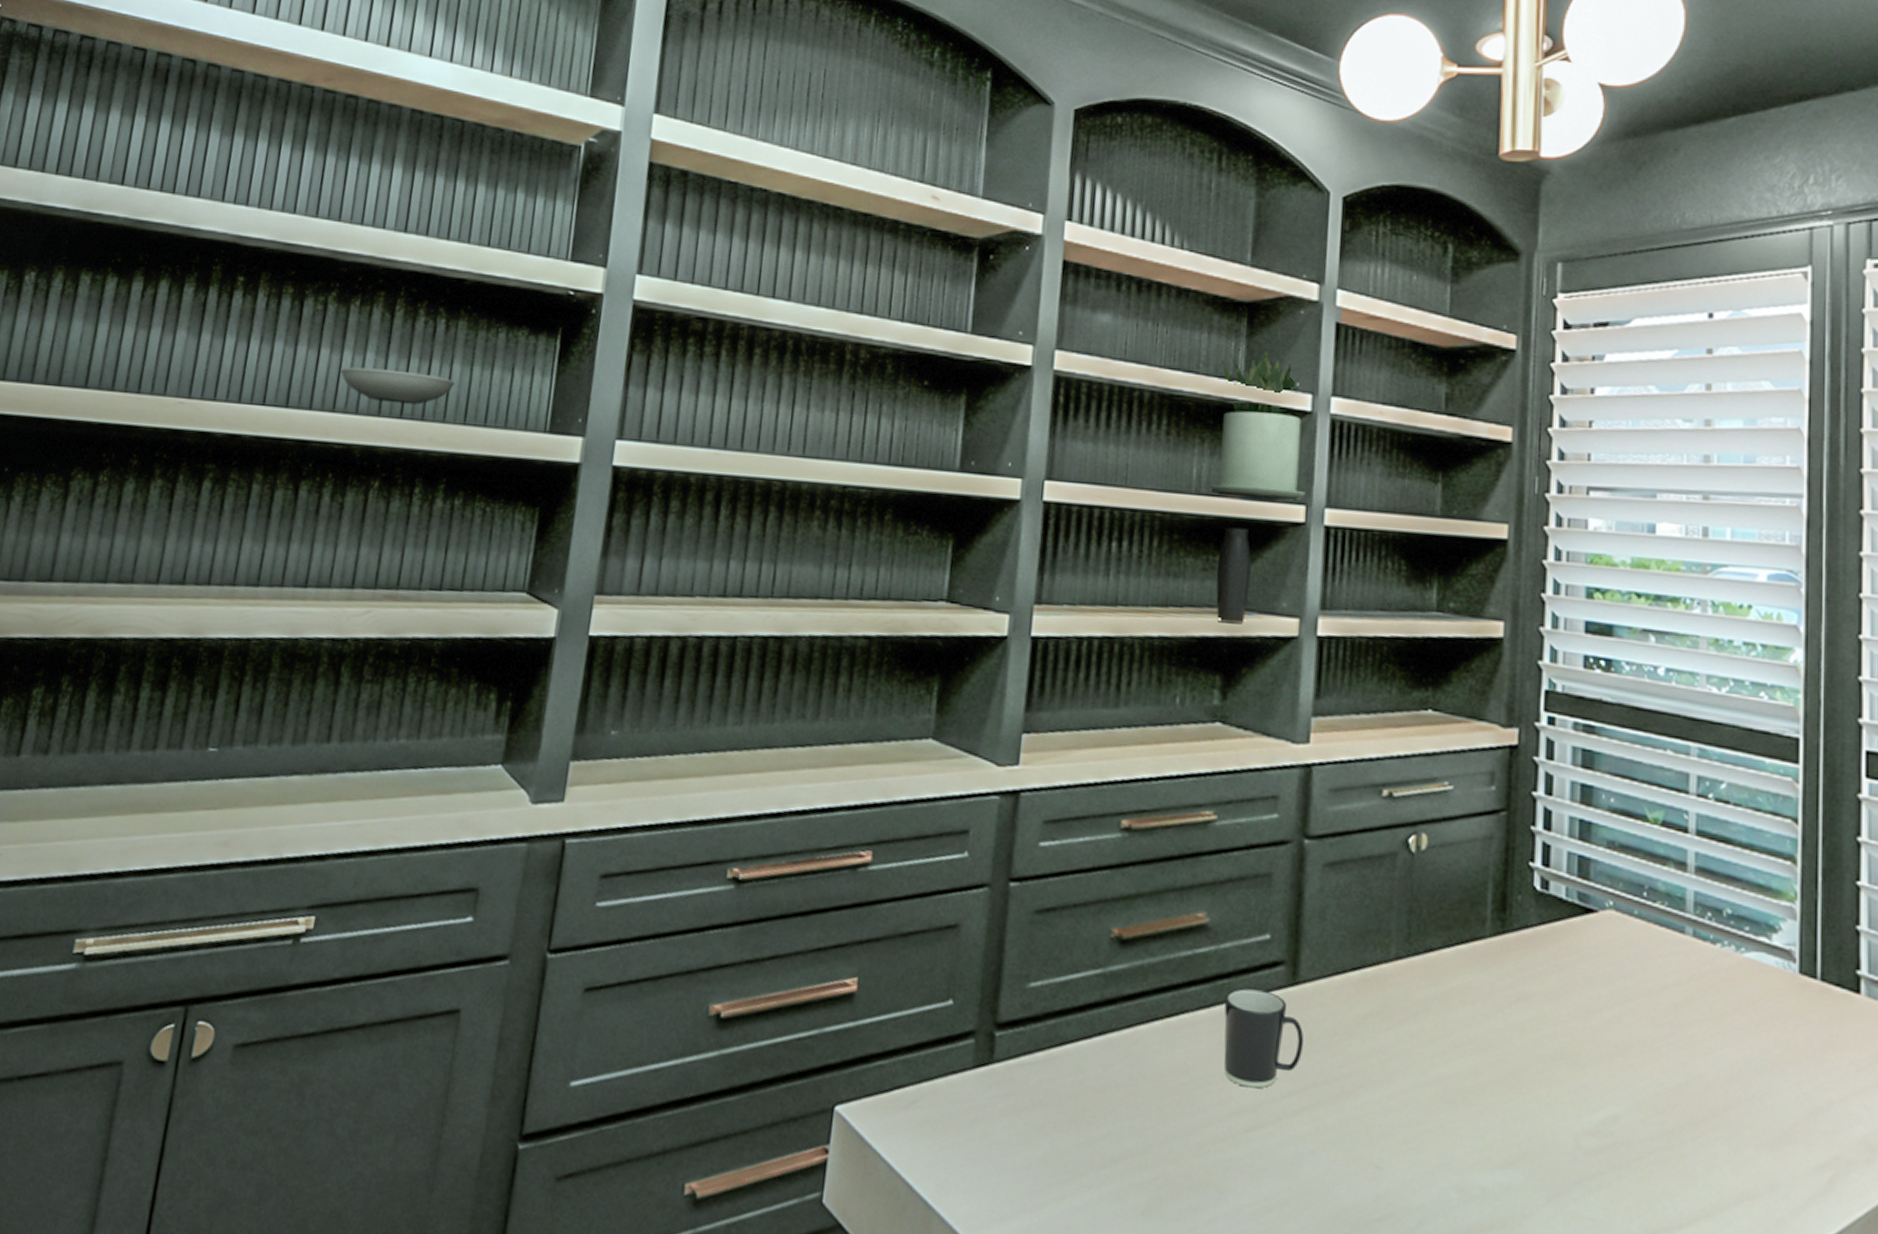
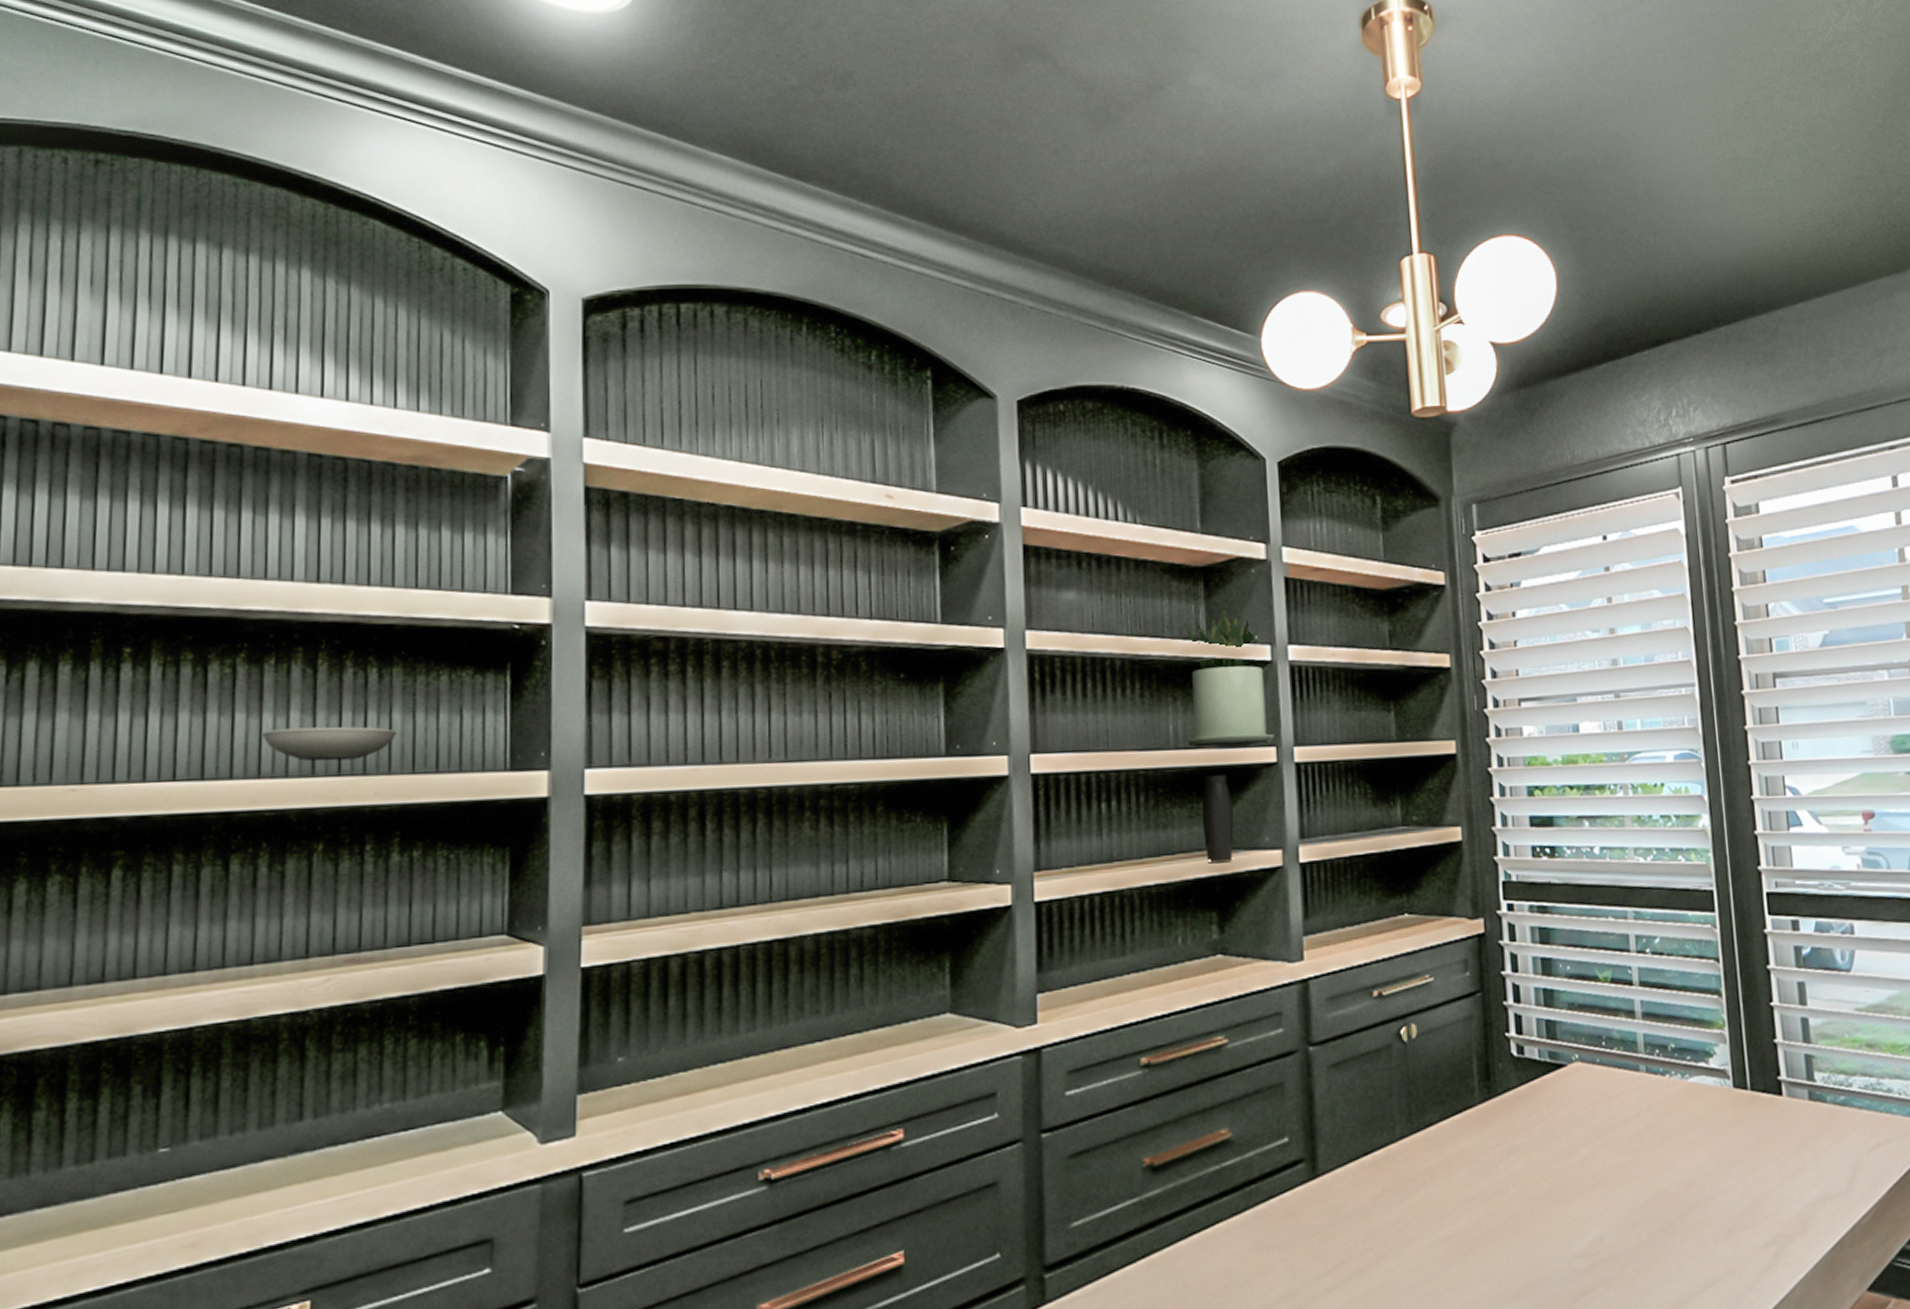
mug: present [1223,988,1305,1089] -> none [1253,1187,1330,1278]

